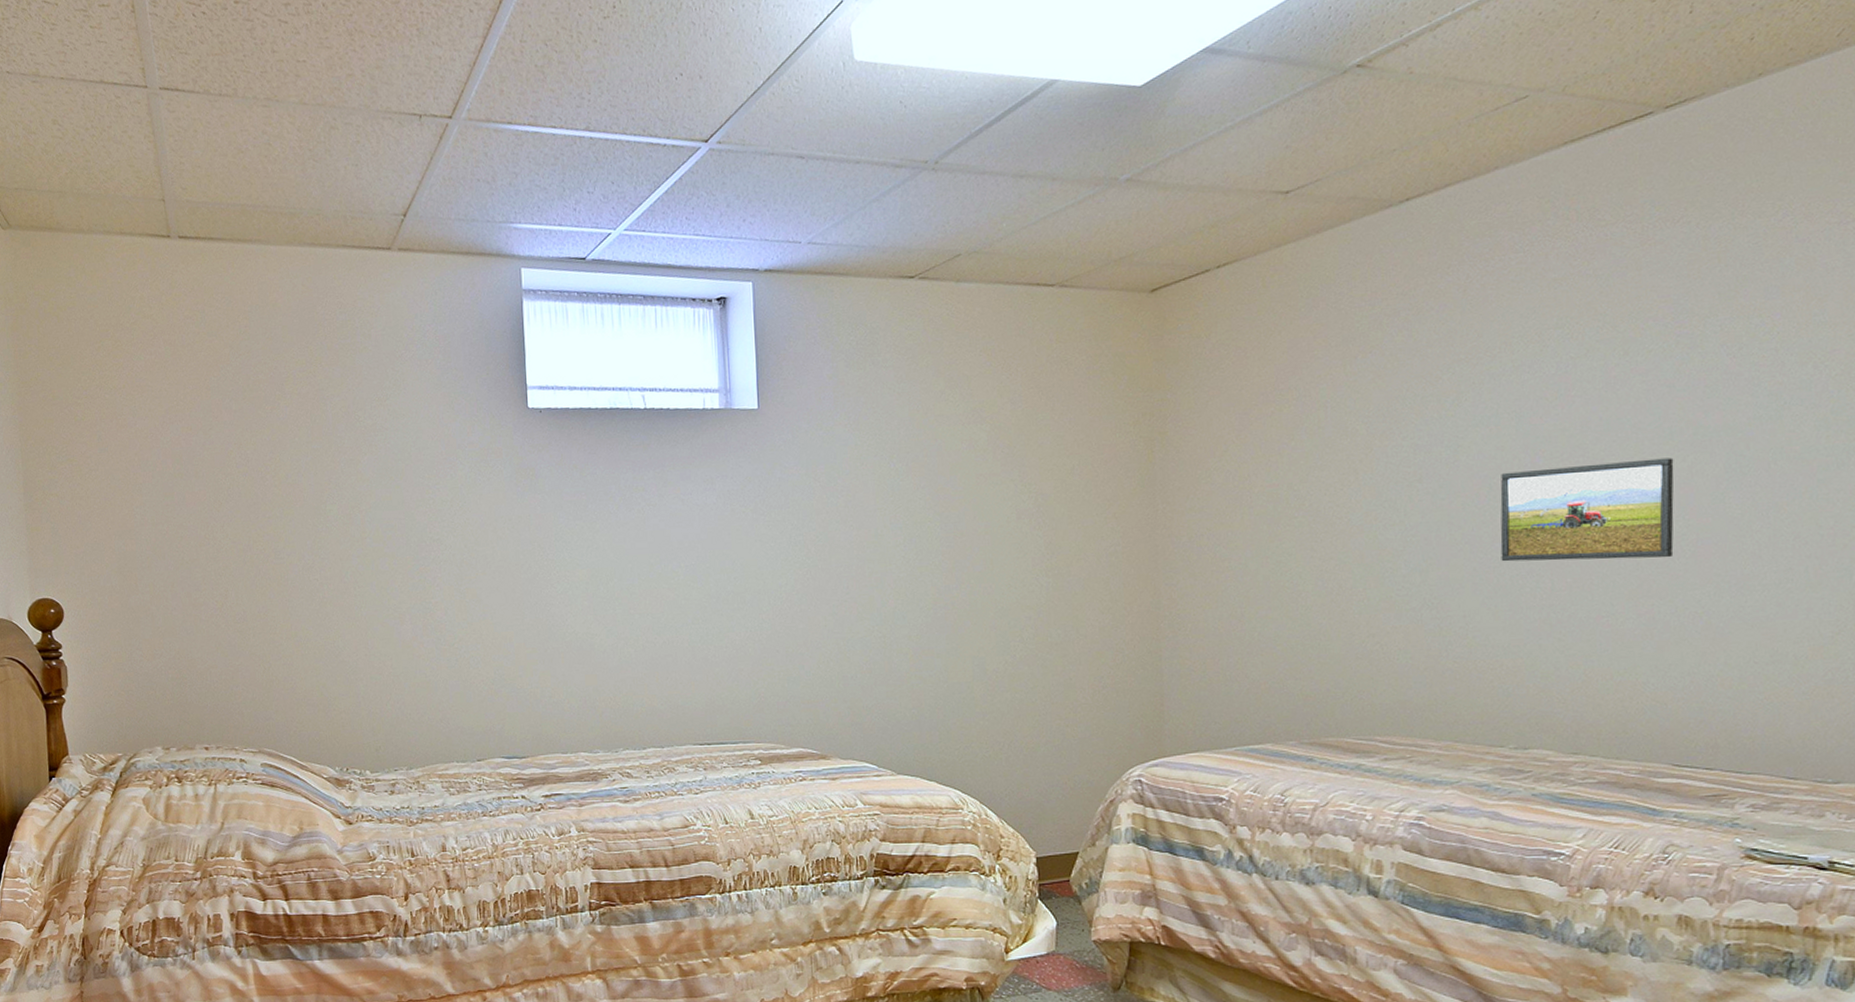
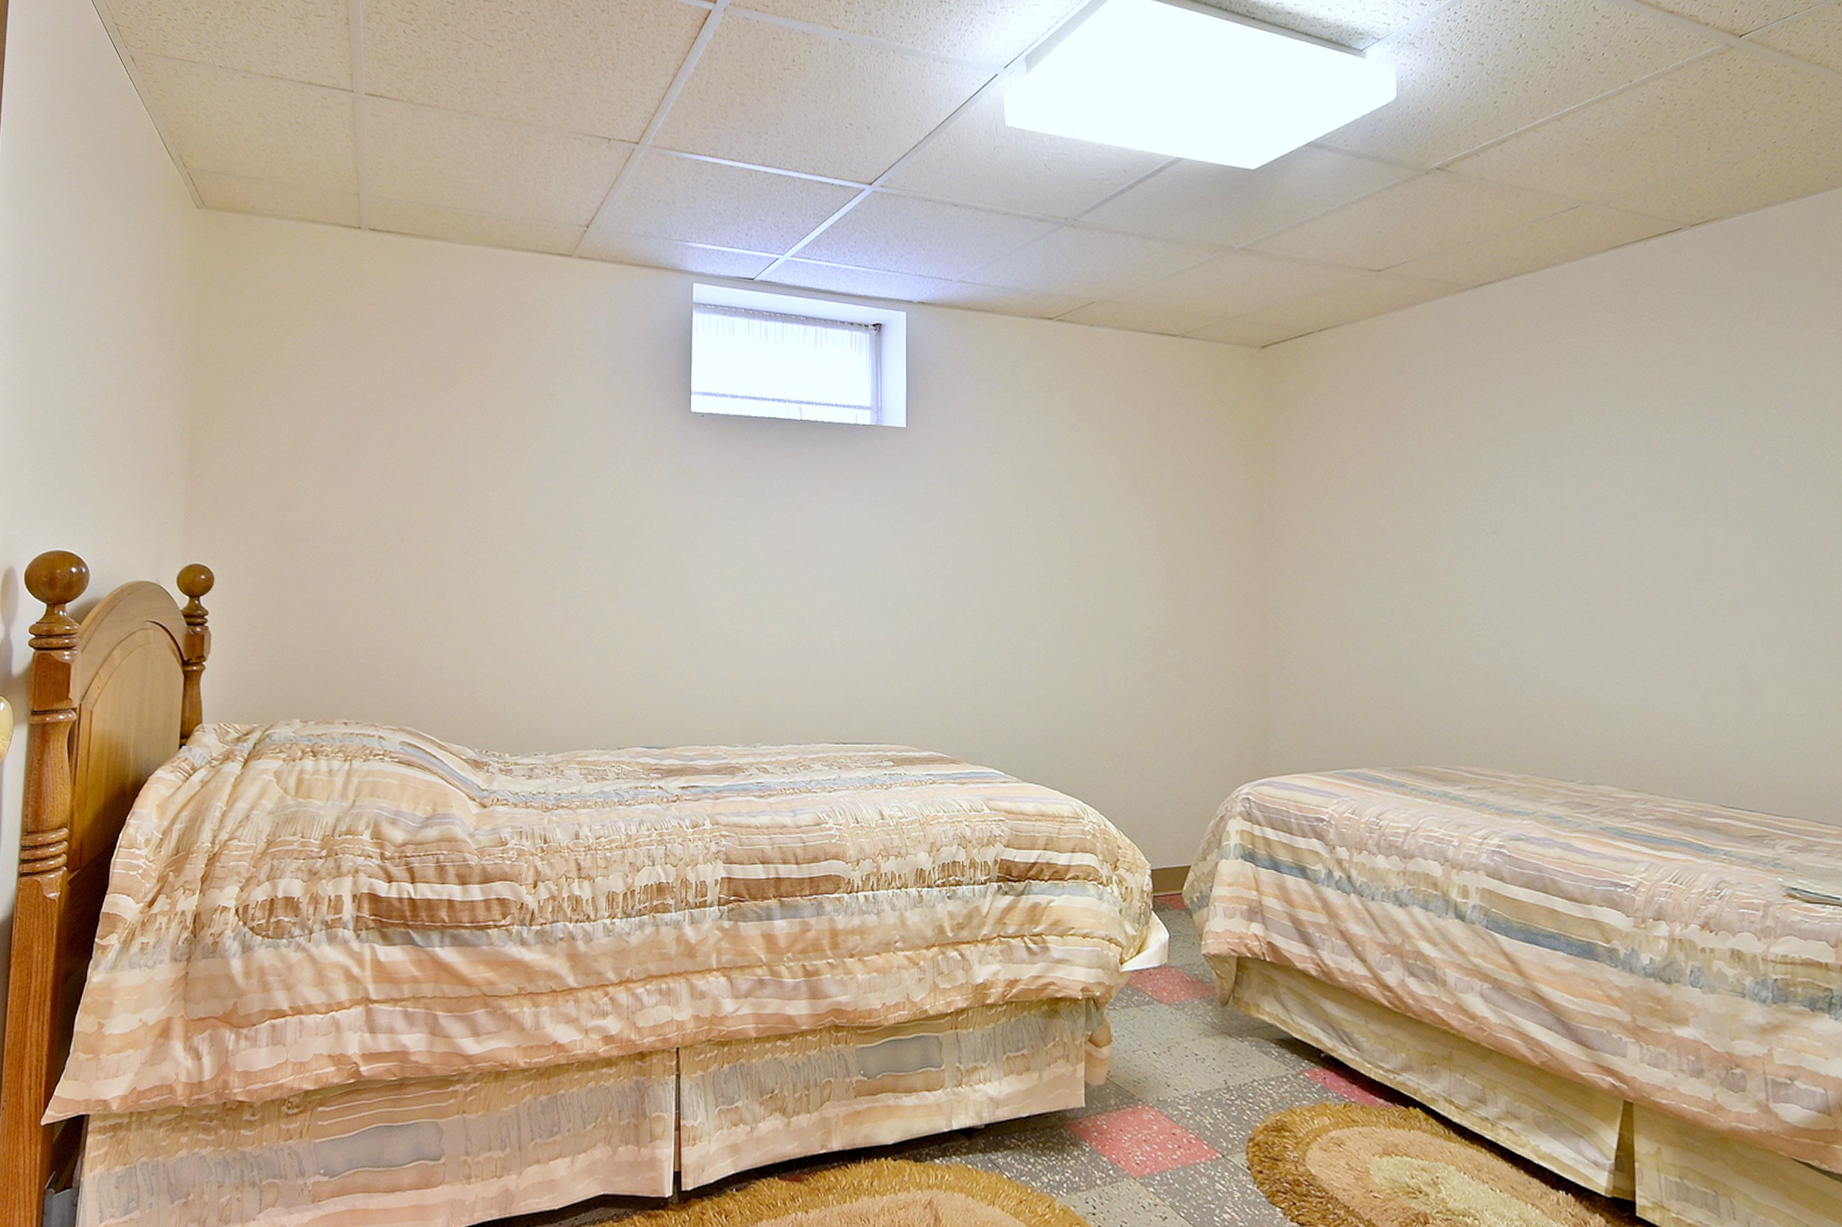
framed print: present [1500,458,1674,562] -> none [1565,526,1714,615]

